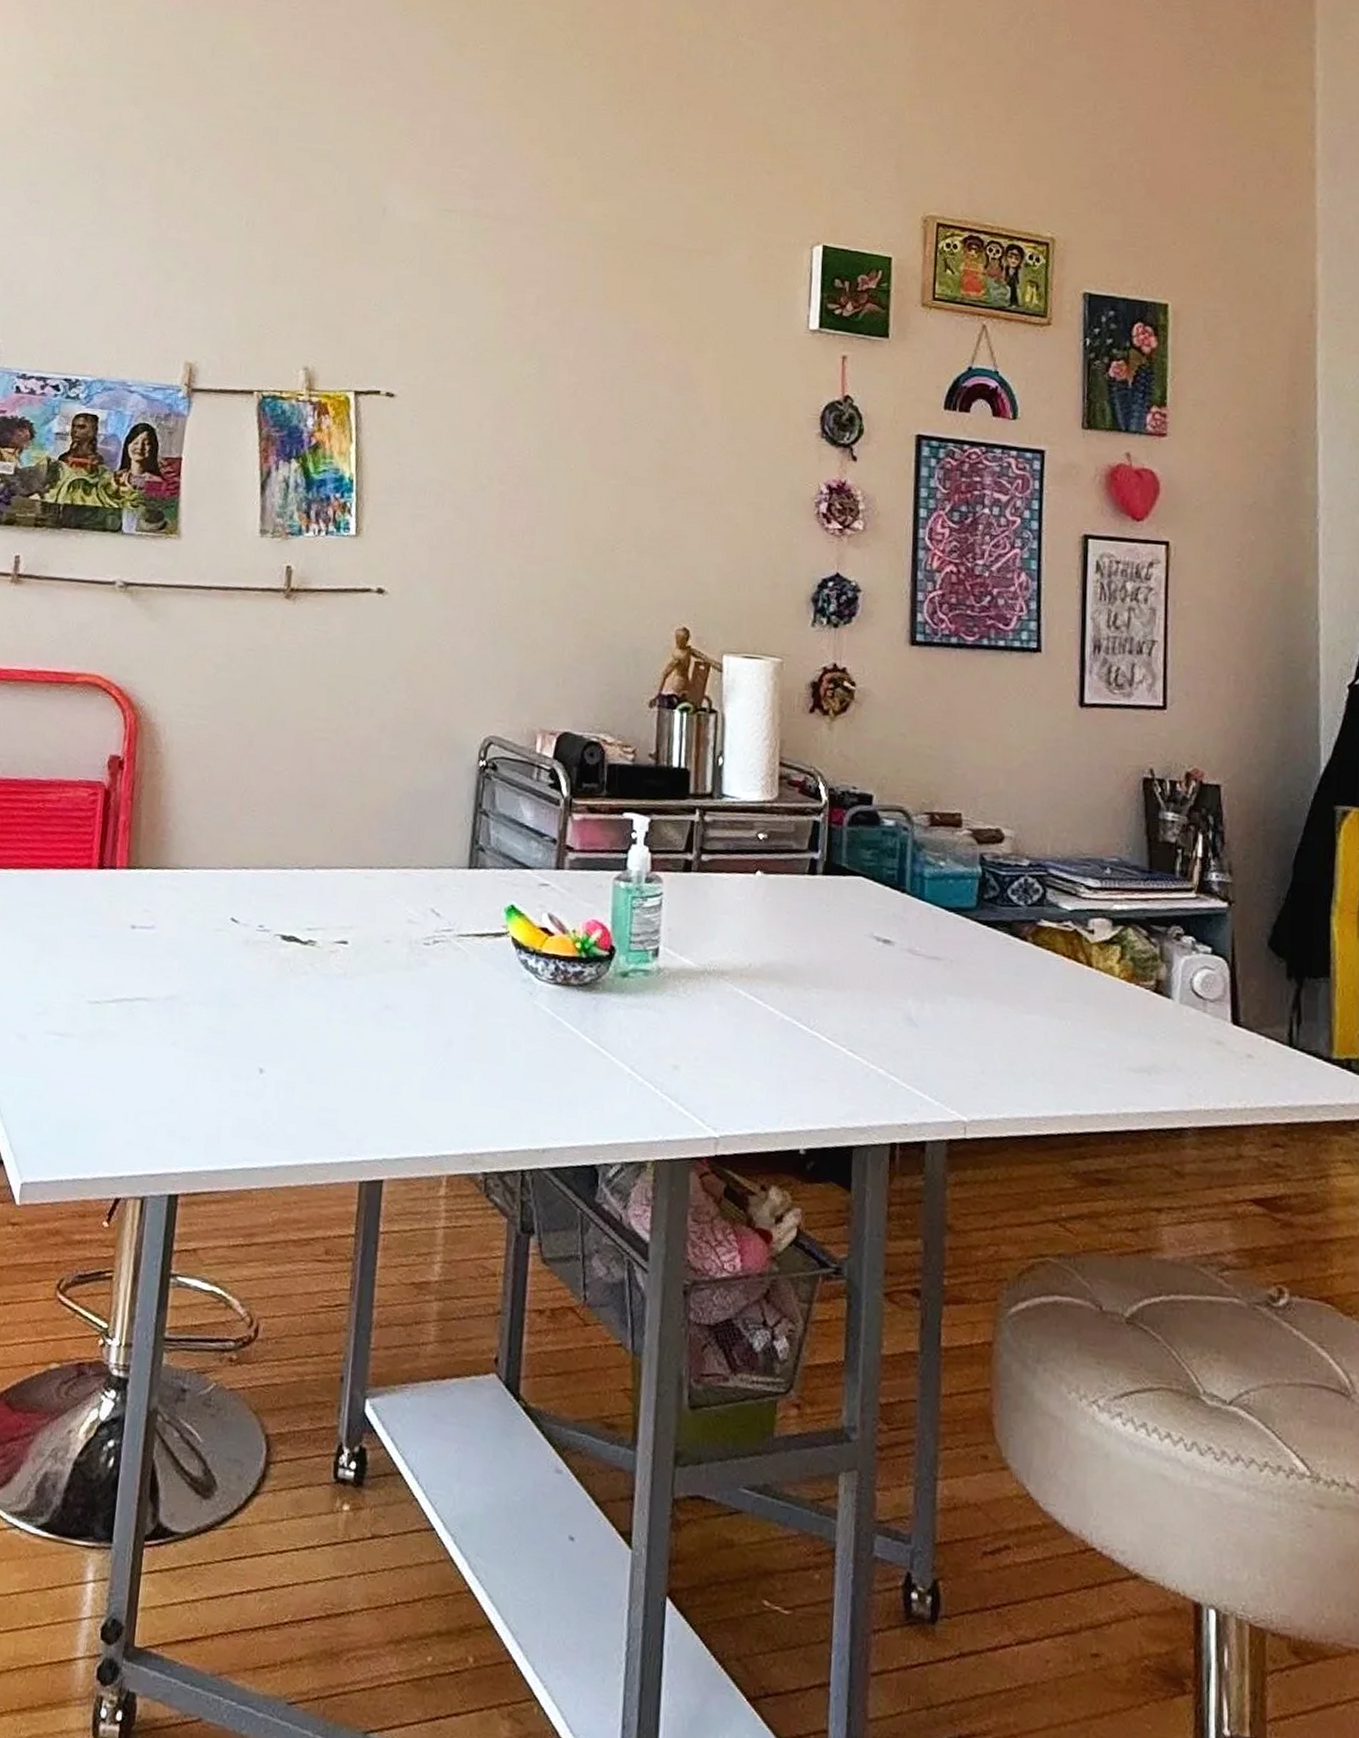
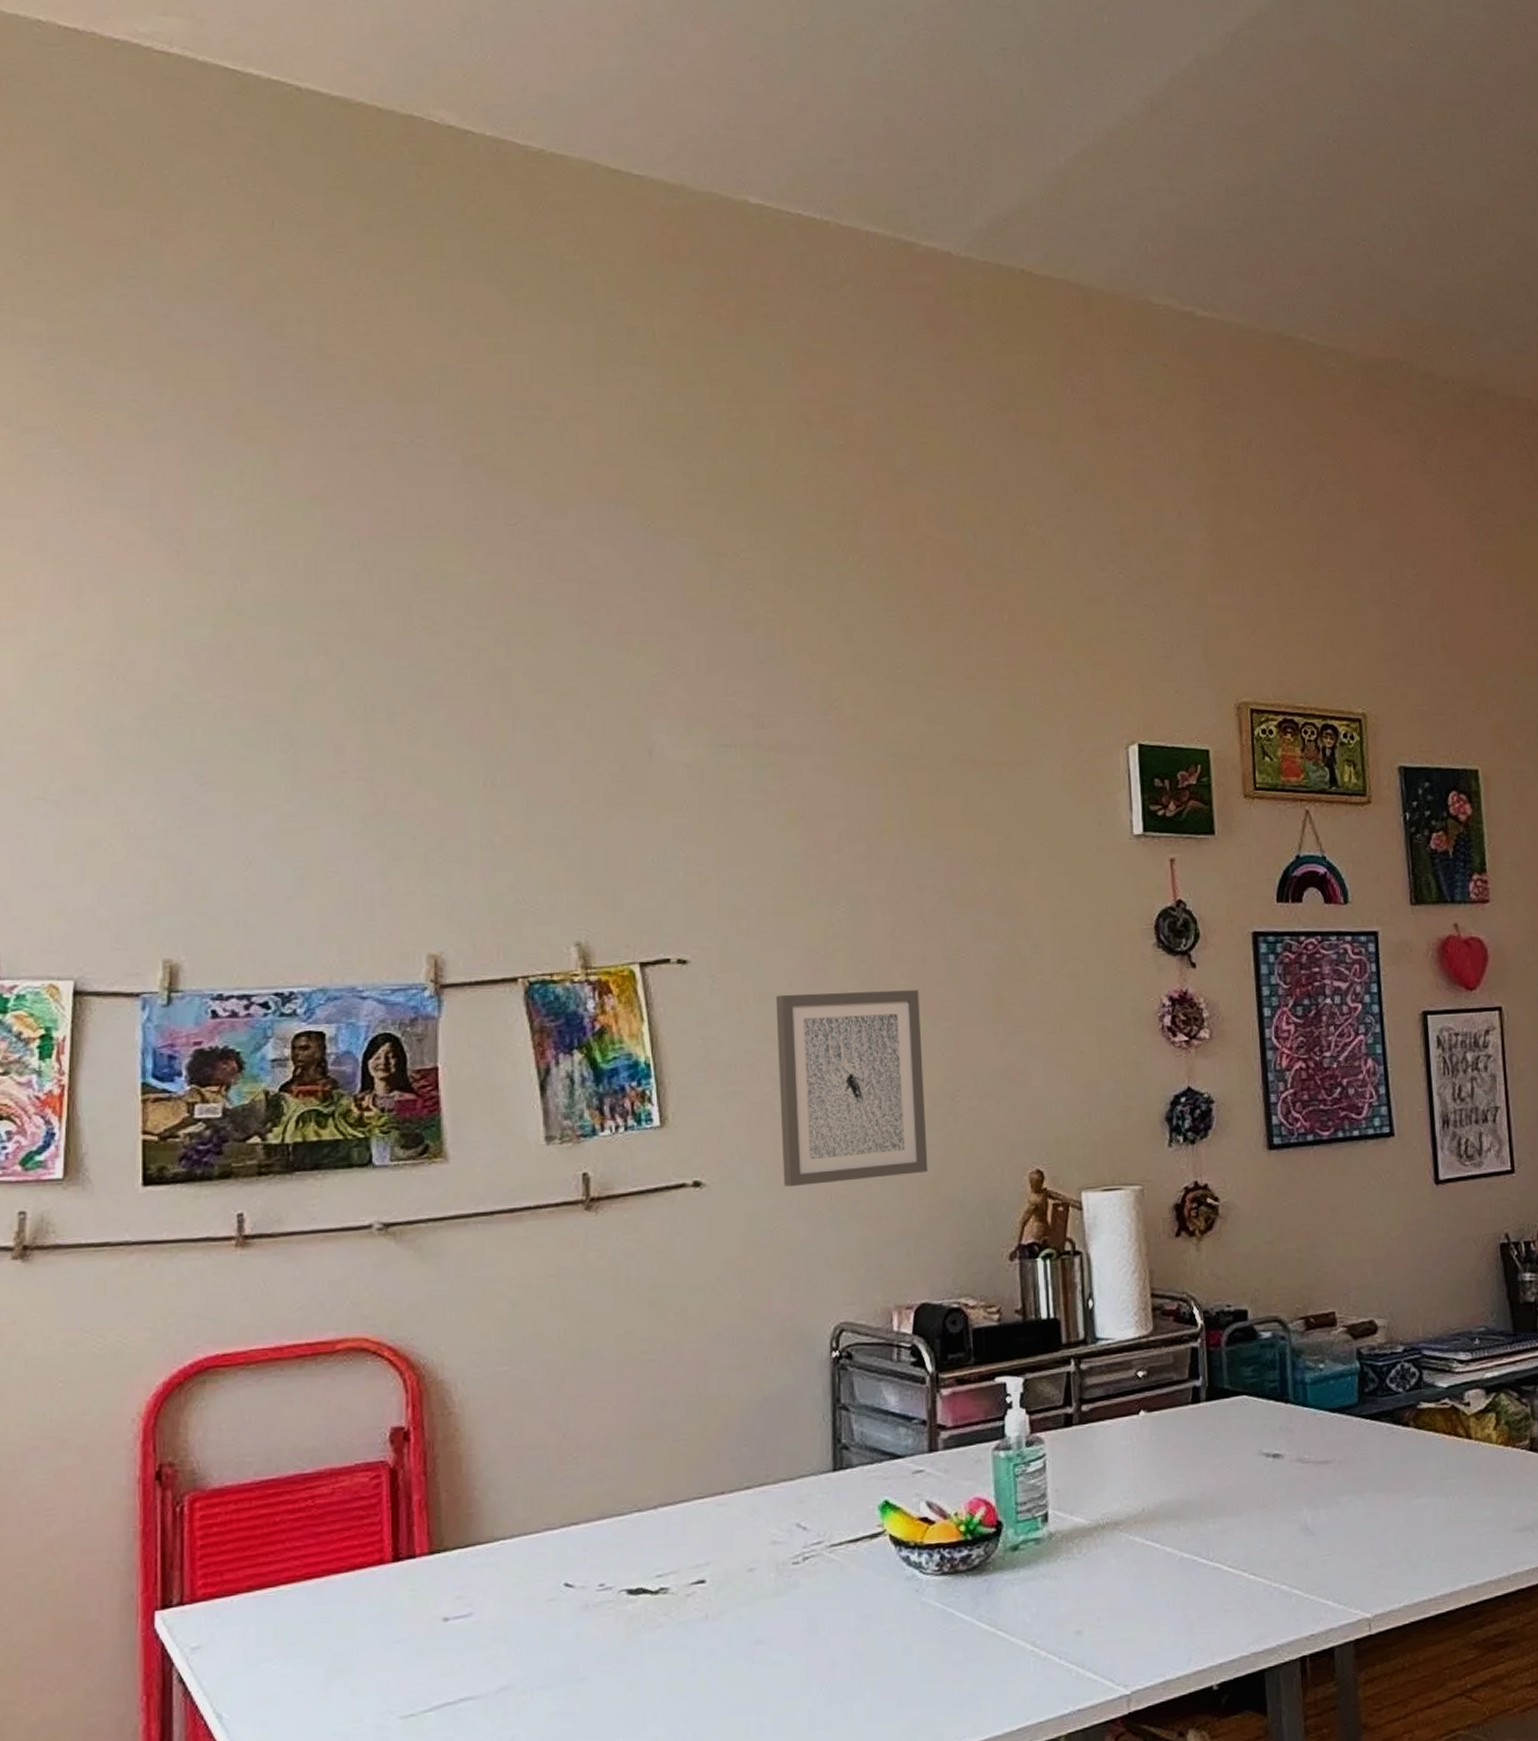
wall art: none [454,435,593,613] -> present [775,990,928,1187]

